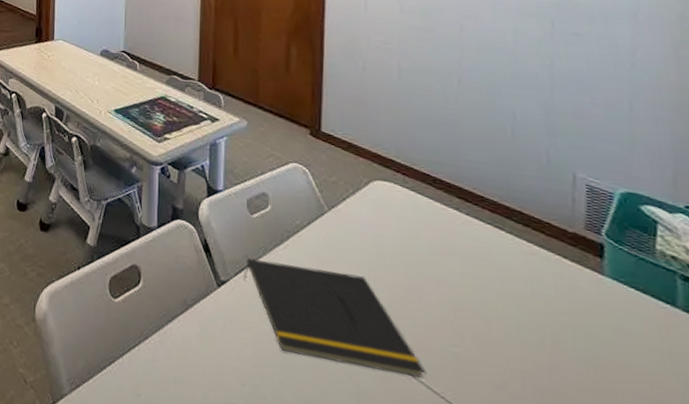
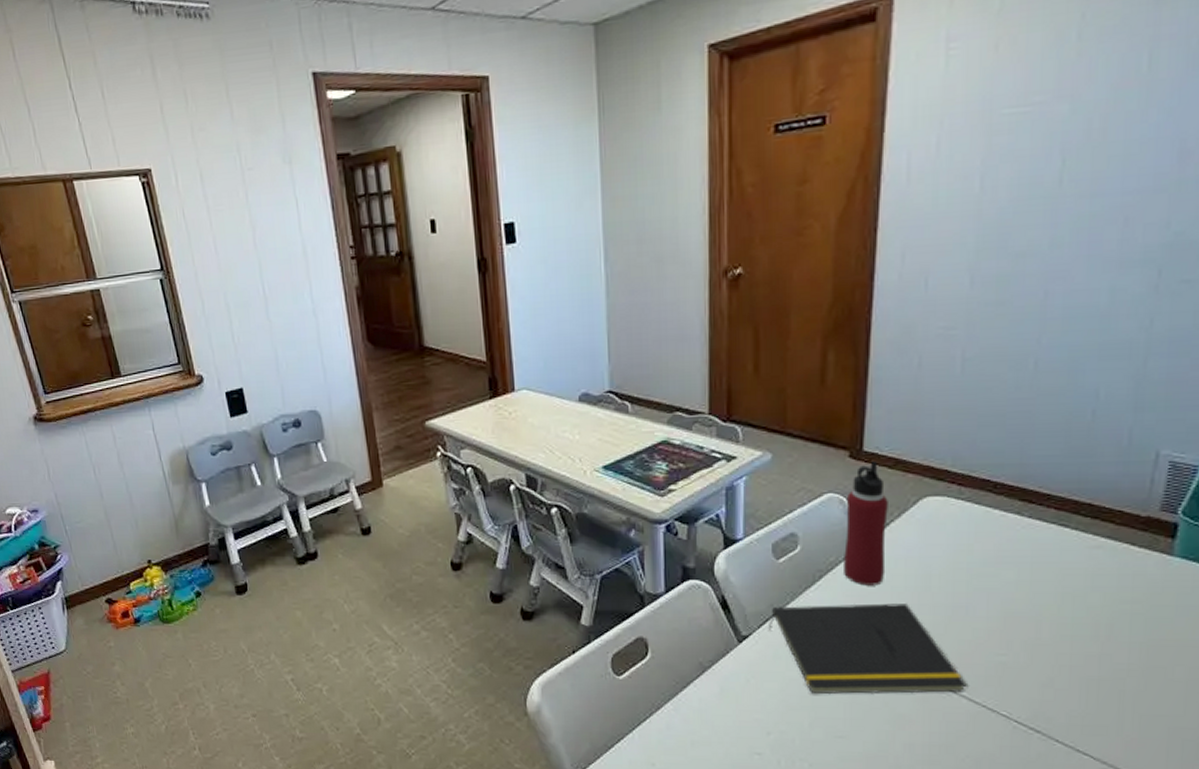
water bottle: none [308,141,344,255] -> present [844,460,888,586]

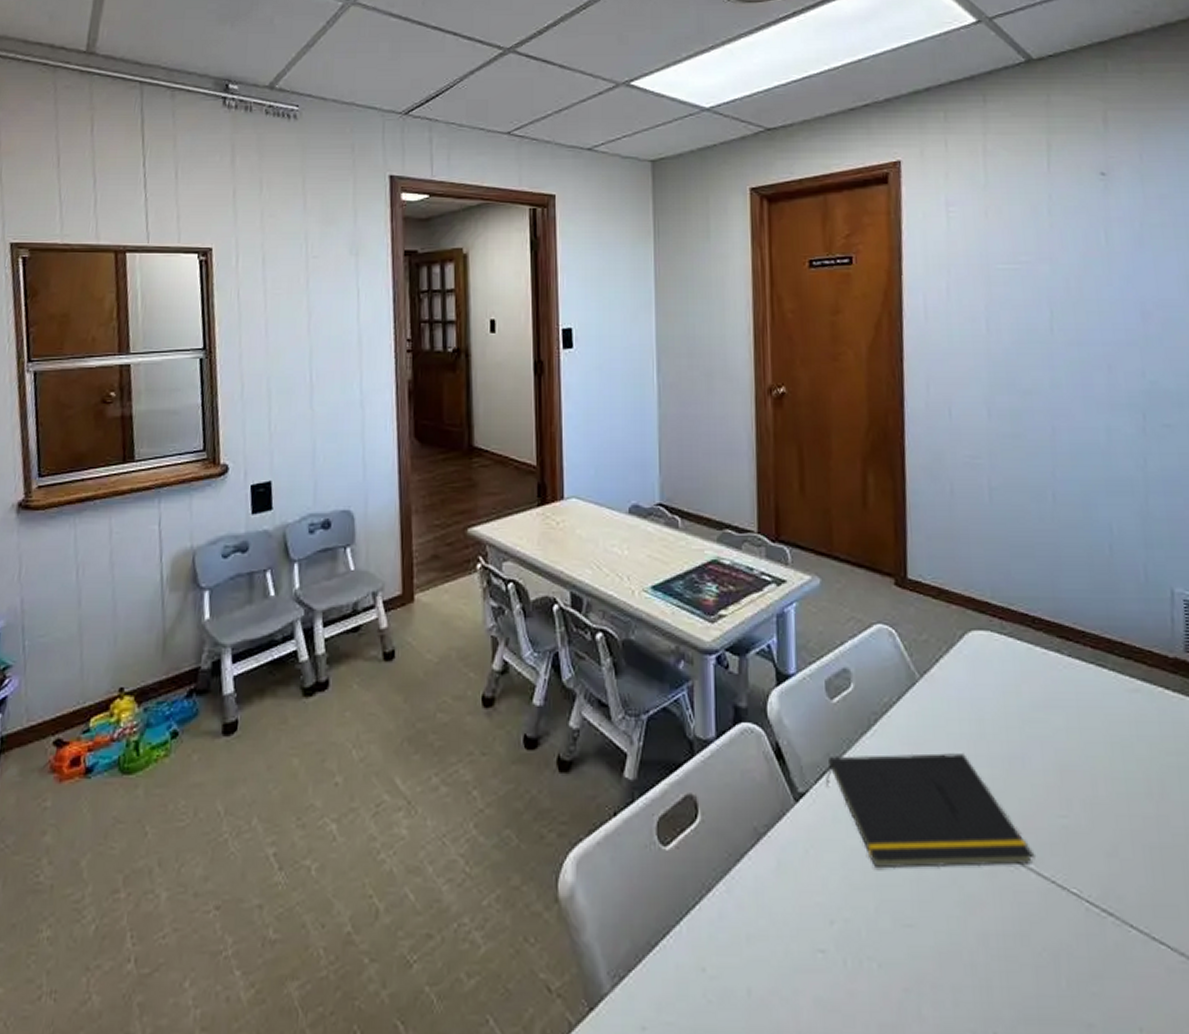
water bottle: present [844,460,888,586] -> none [895,589,939,732]

